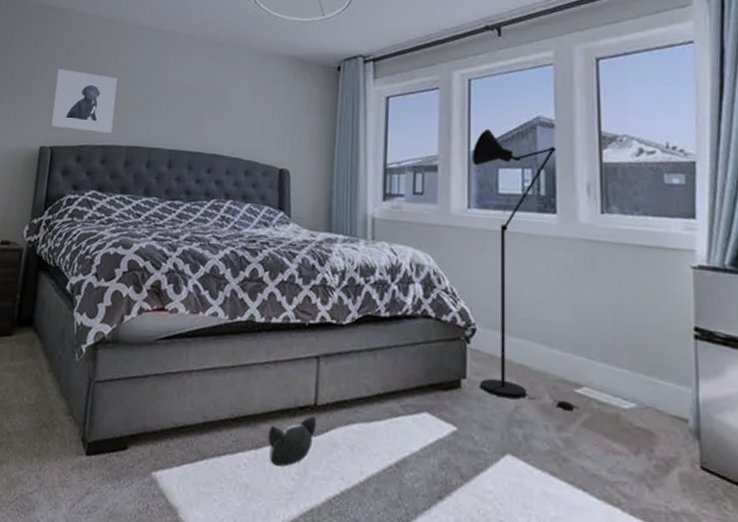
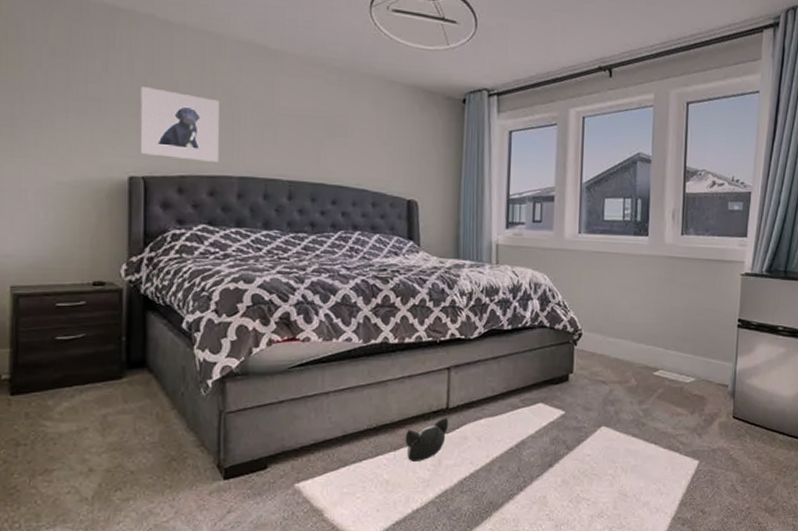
floor lamp: present [471,128,580,411] -> none [583,163,656,389]

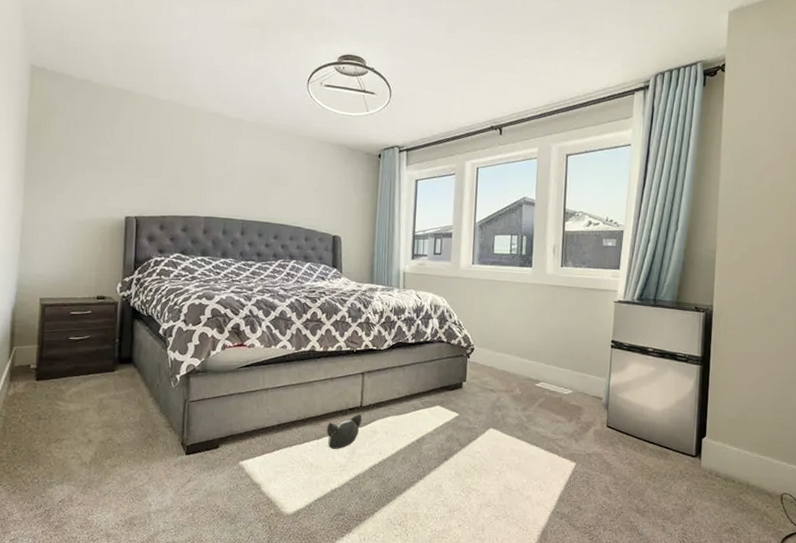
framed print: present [140,87,220,162] -> none [134,148,192,205]

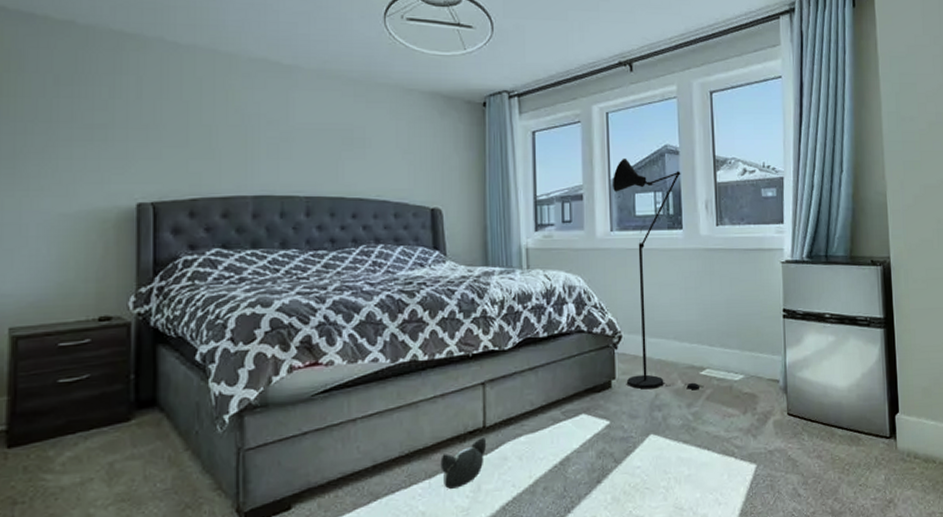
floor lamp: none [475,205,538,398] -> present [612,158,704,390]

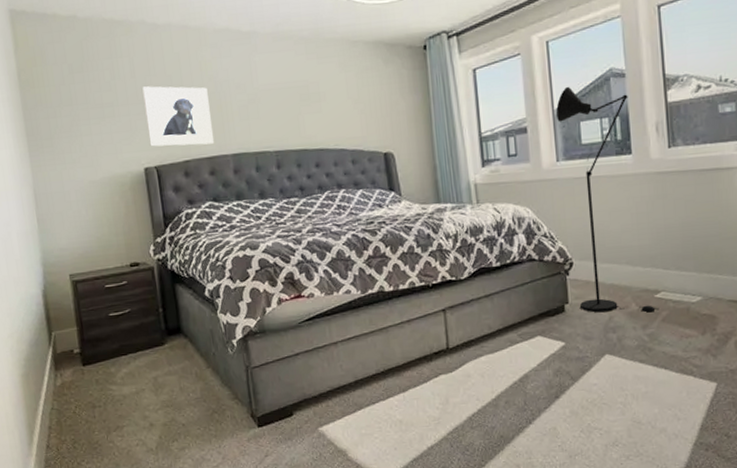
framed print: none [148,110,233,183] -> present [142,86,215,147]
plush toy: present [440,436,487,489] -> none [411,356,452,401]

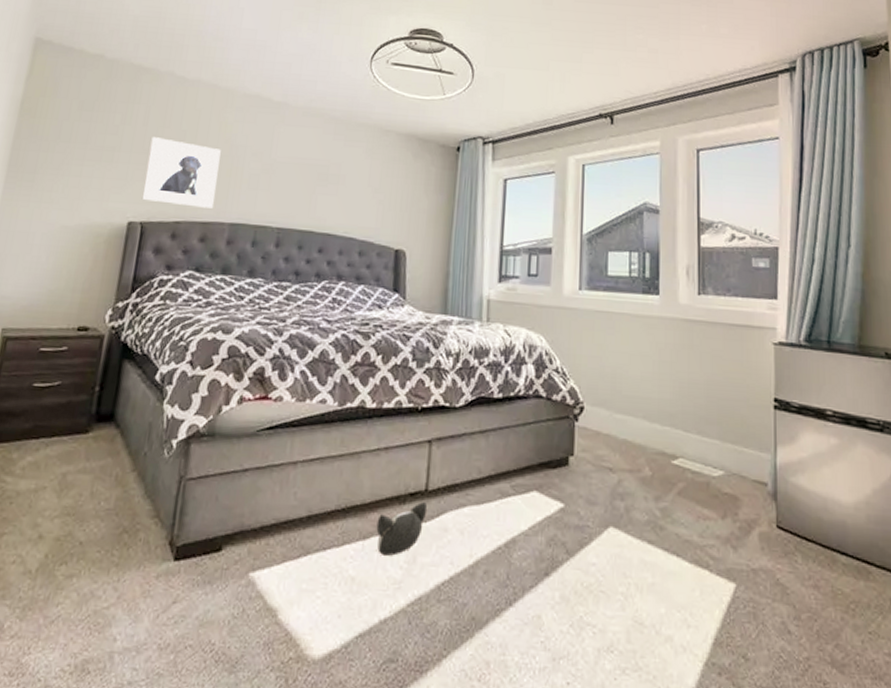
plush toy: none [411,356,452,401] -> present [376,501,428,556]
floor lamp: present [555,86,660,313] -> none [583,213,676,482]

